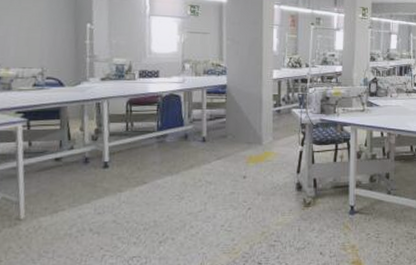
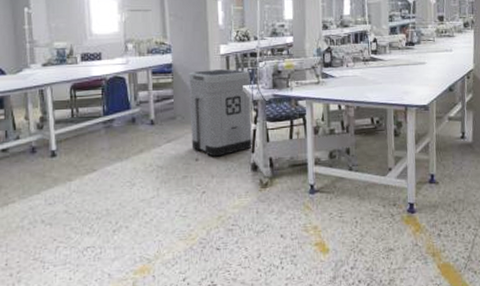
trash can: none [240,92,300,175] -> present [189,68,252,157]

